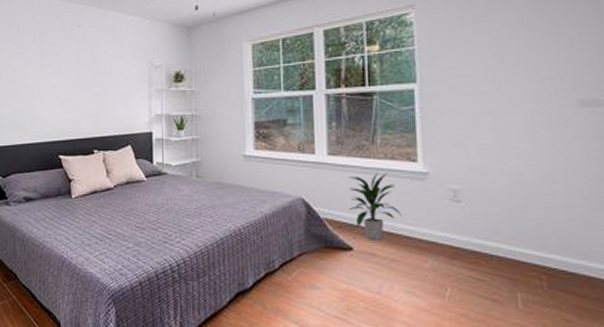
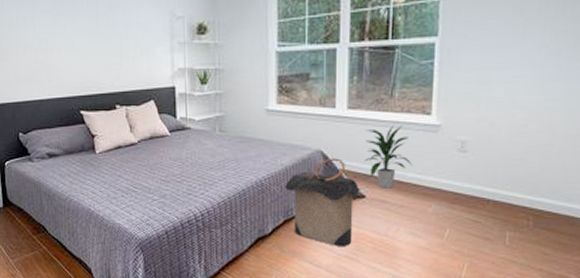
laundry hamper: none [265,206,348,306] -> present [285,158,361,247]

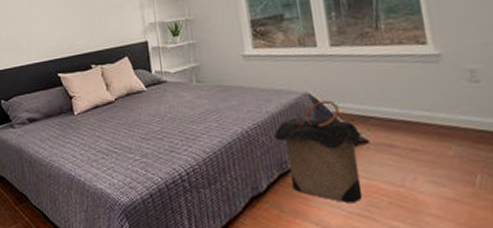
indoor plant: present [364,125,412,188] -> none [355,58,416,131]

